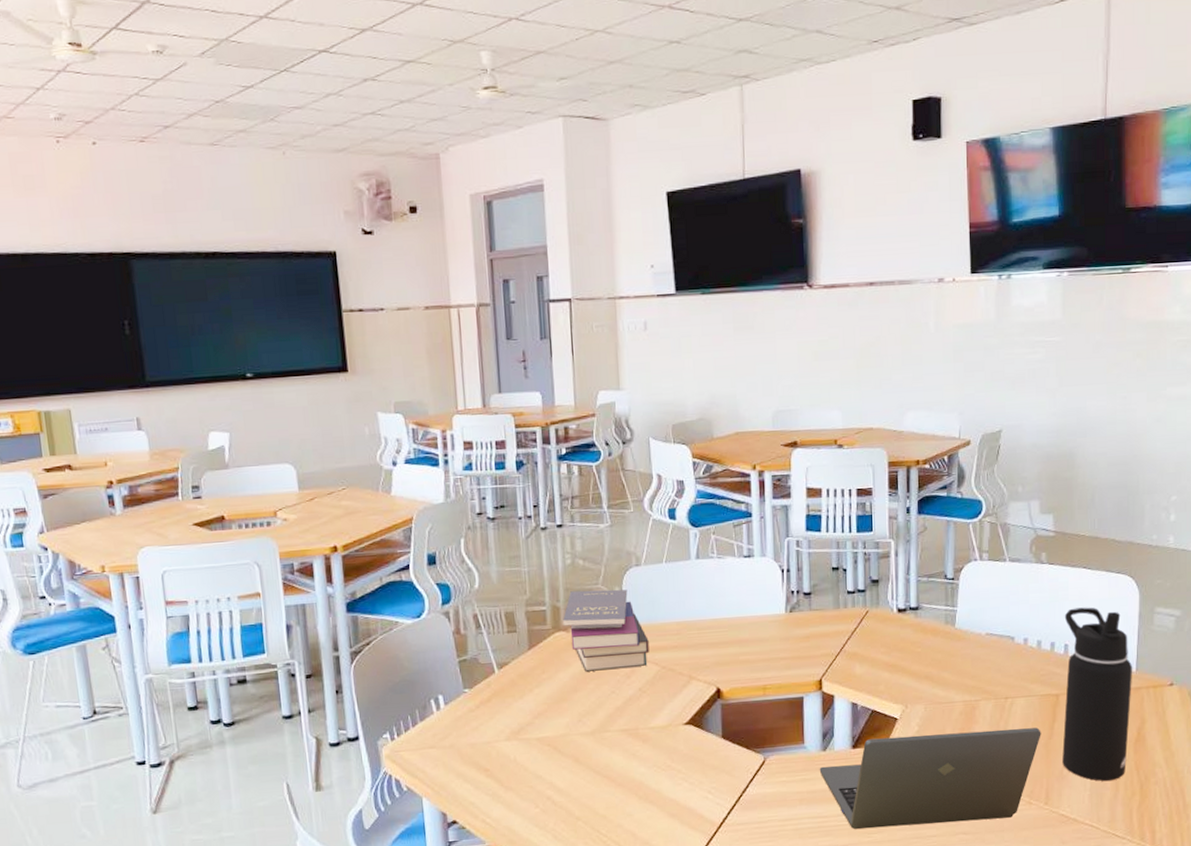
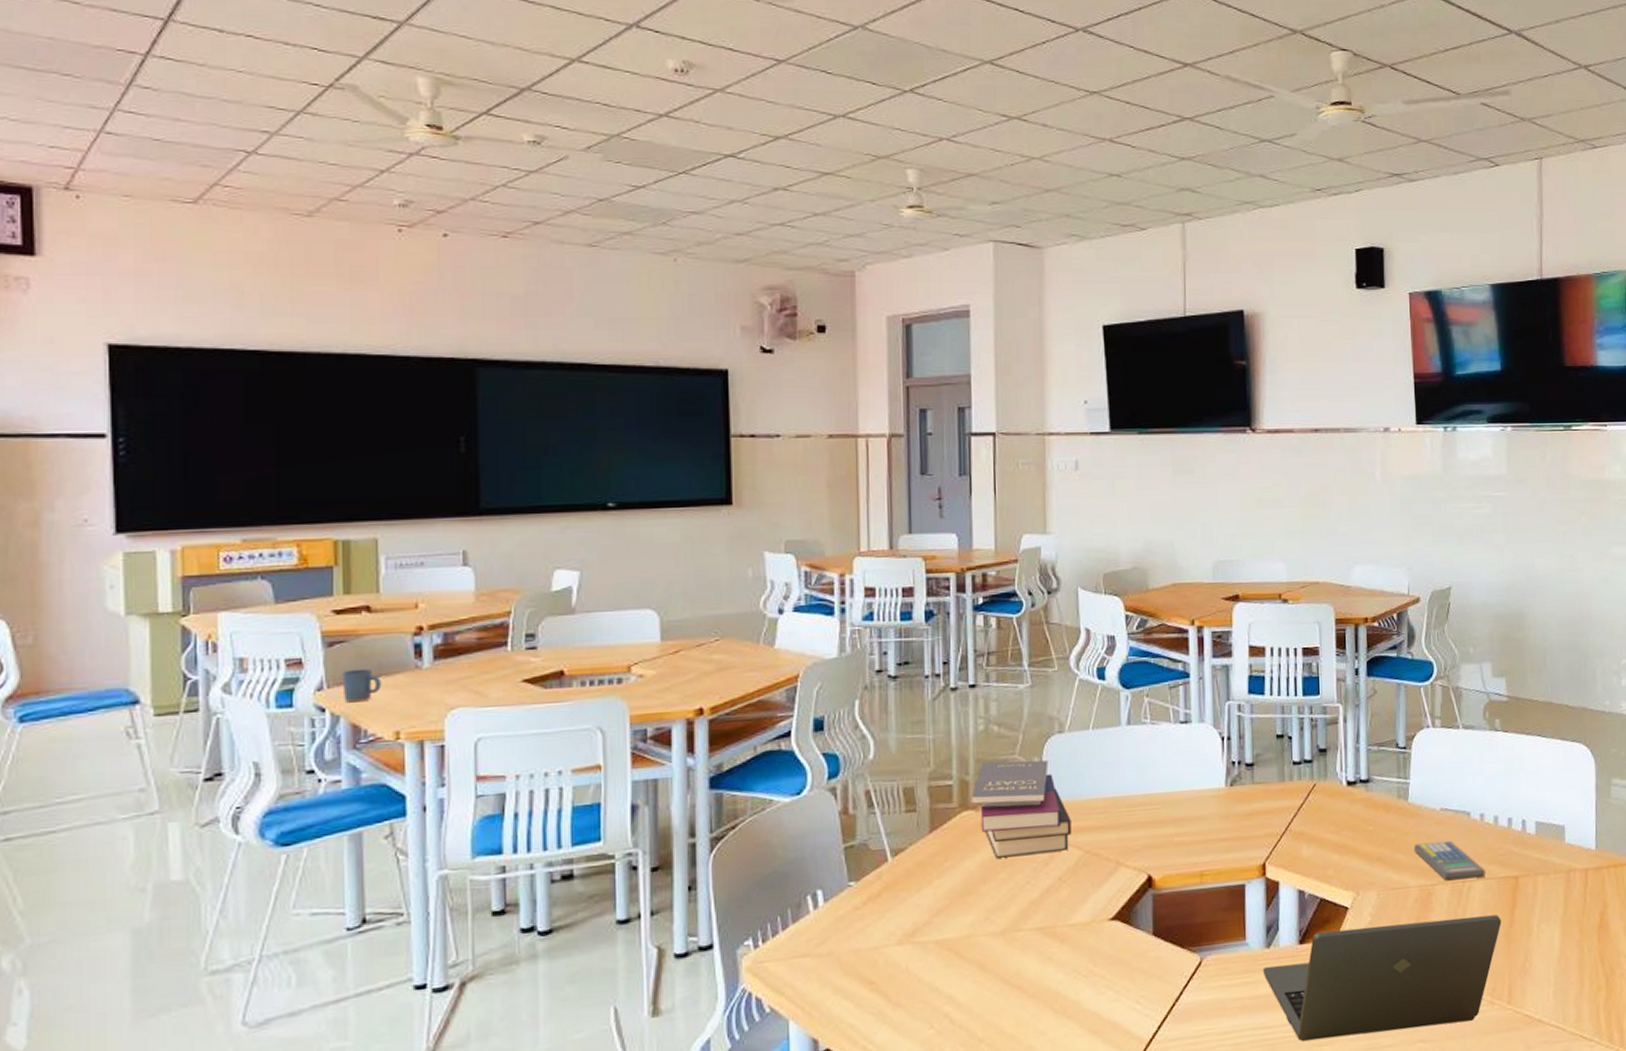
mug: none [56,515,87,543] -> present [342,668,382,703]
calculator: none [960,662,1027,697] -> present [1414,841,1485,881]
water bottle: present [1062,607,1133,782] -> none [1520,778,1593,975]

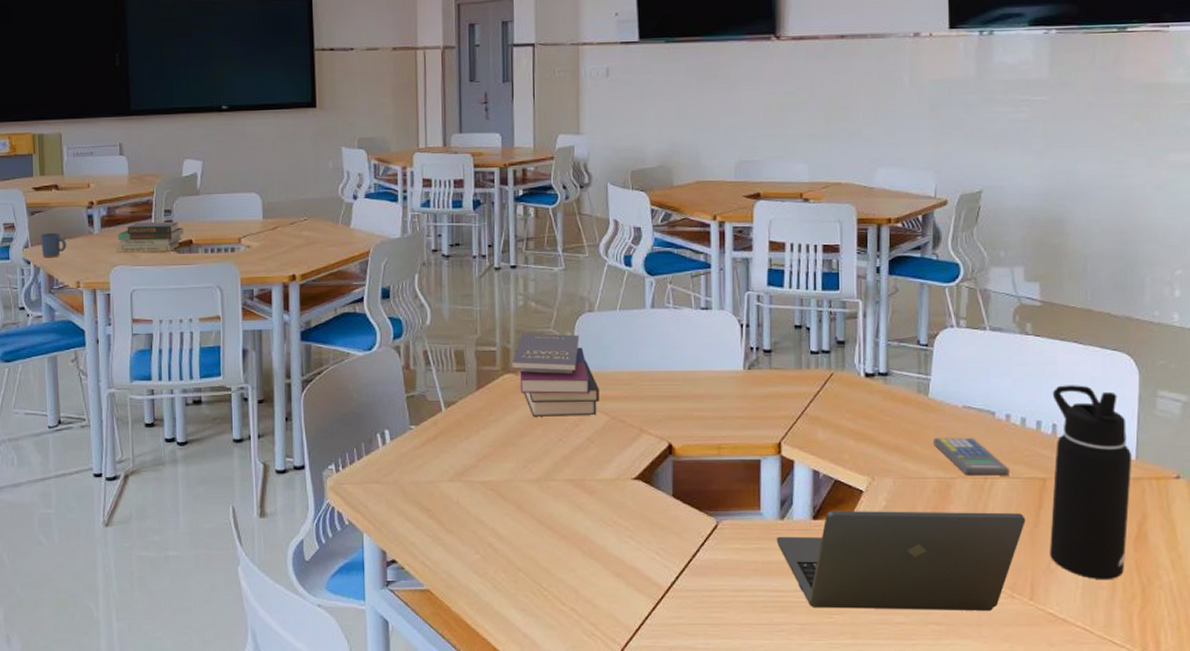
books: none [453,649,552,691] -> present [115,222,184,253]
water bottle: none [1520,778,1593,975] -> present [1050,385,1133,580]

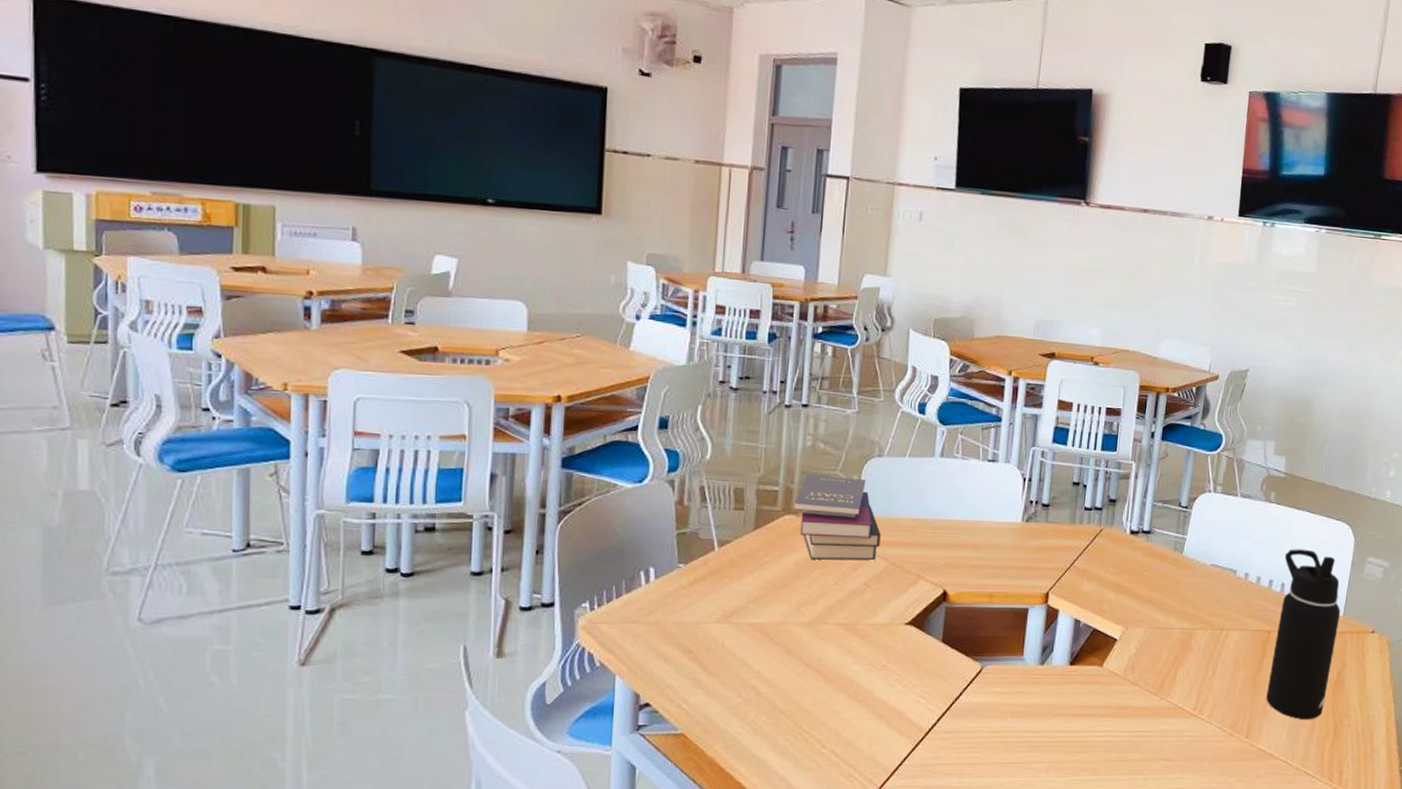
mug: present [40,232,67,258] -> none [237,322,273,353]
books: present [115,222,184,253] -> none [338,321,428,358]
laptop: present [776,511,1026,611] -> none [1034,657,1251,748]
calculator: present [933,437,1009,476] -> none [1182,592,1242,628]

